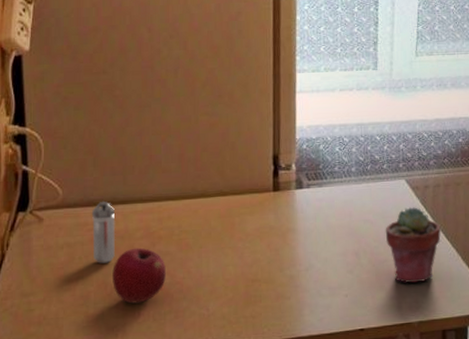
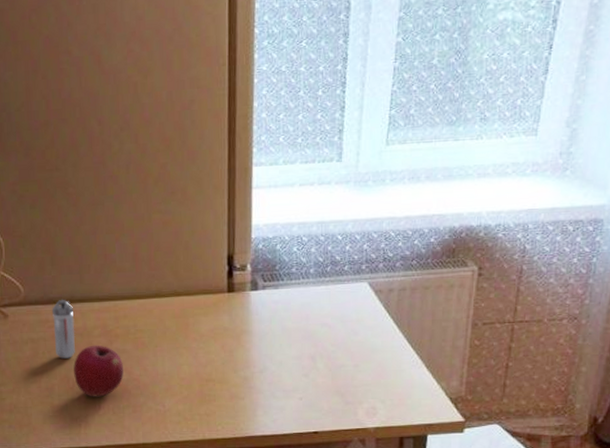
potted succulent: present [385,207,441,283] -> none [343,311,404,389]

